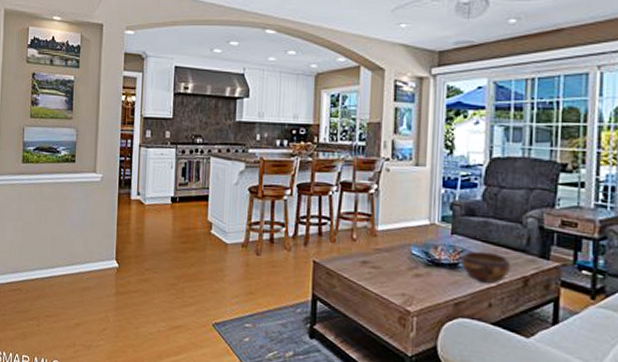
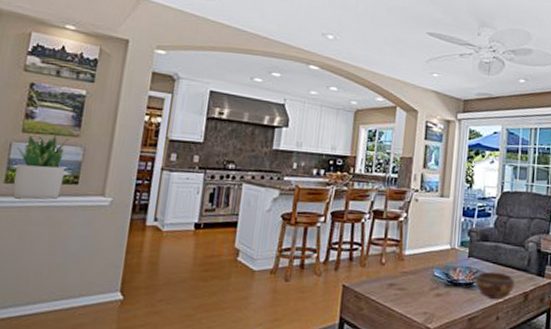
planter: none [28,117,65,178] -> present [13,133,67,201]

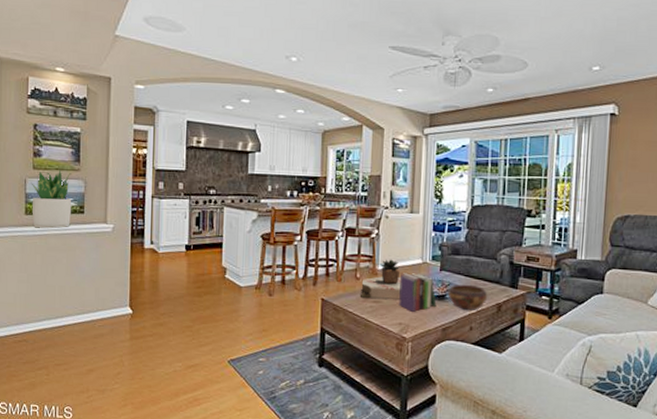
succulent plant: none [385,244,429,287] -> present [361,259,402,299]
books: none [425,258,464,300] -> present [399,273,437,312]

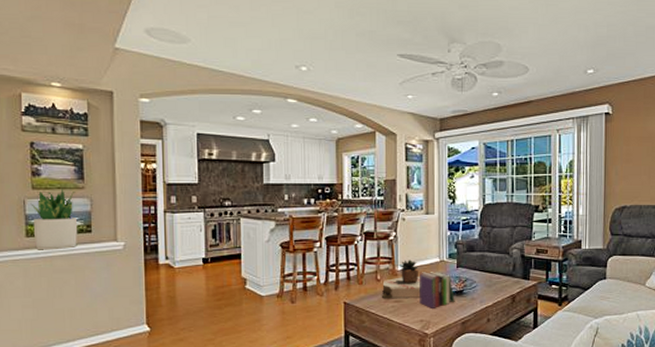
decorative bowl: present [448,284,488,310] -> none [465,279,503,303]

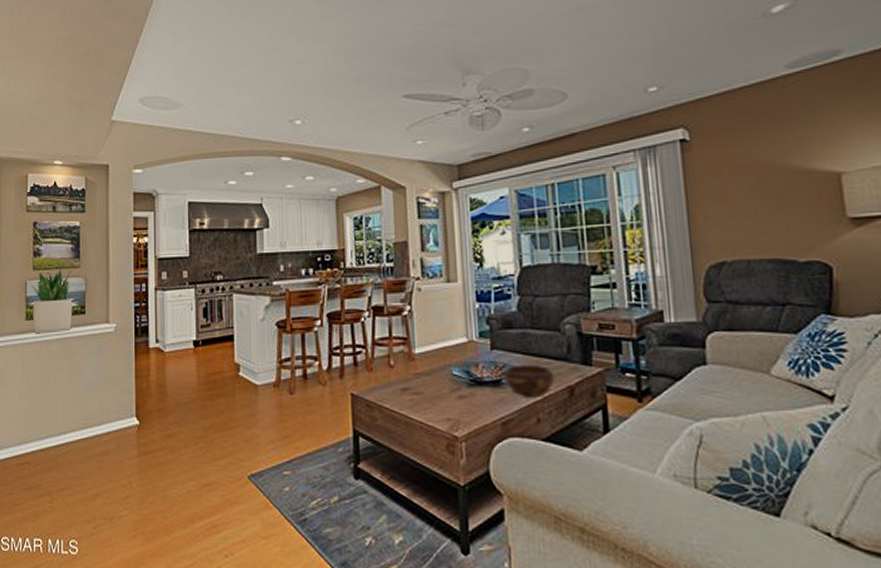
succulent plant: present [382,260,421,298] -> none [396,340,446,389]
books: present [419,272,455,308] -> none [443,355,491,403]
decorative bowl: none [465,279,503,303] -> present [503,364,555,397]

